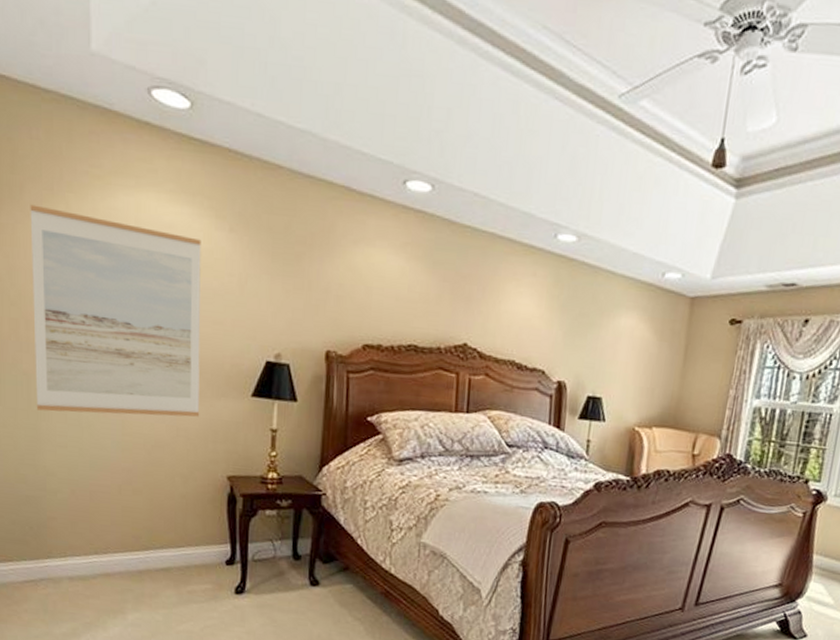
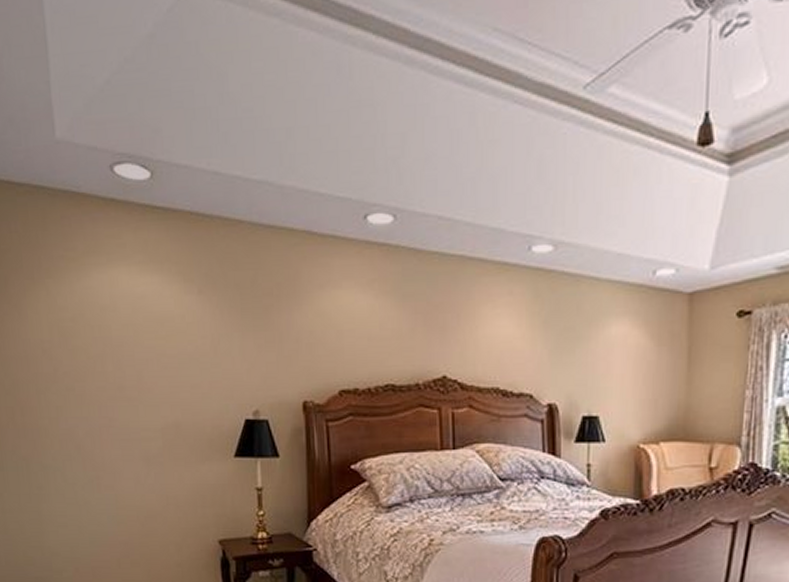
wall art: present [30,204,202,417] -> none [15,295,187,493]

